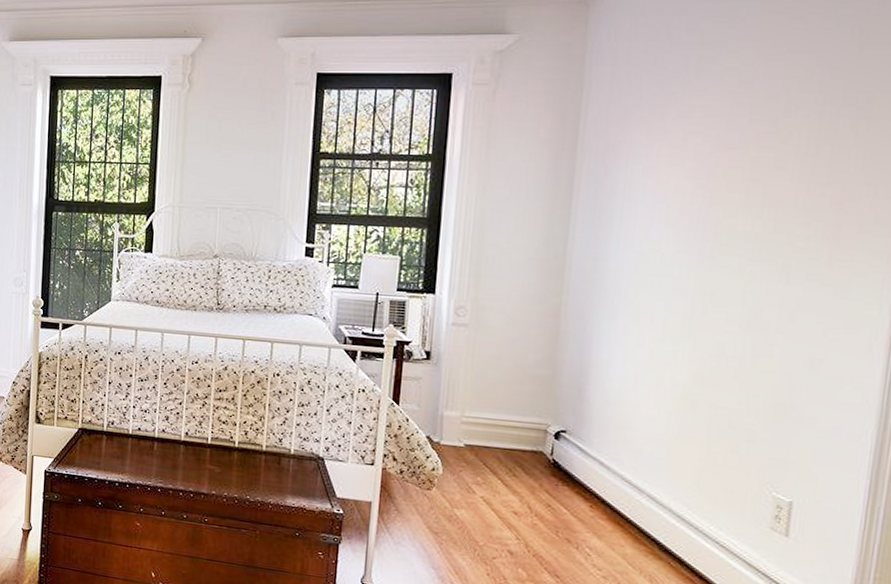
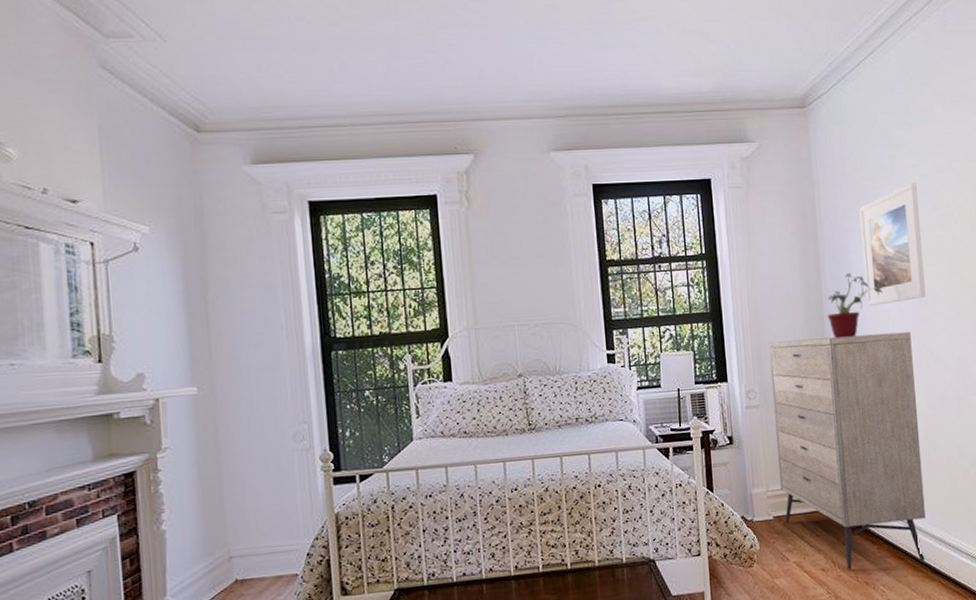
dresser: none [477,258,686,535] -> present [768,331,926,570]
potted plant: none [573,191,656,266] -> present [827,272,883,339]
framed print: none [630,90,732,234] -> present [859,183,926,306]

